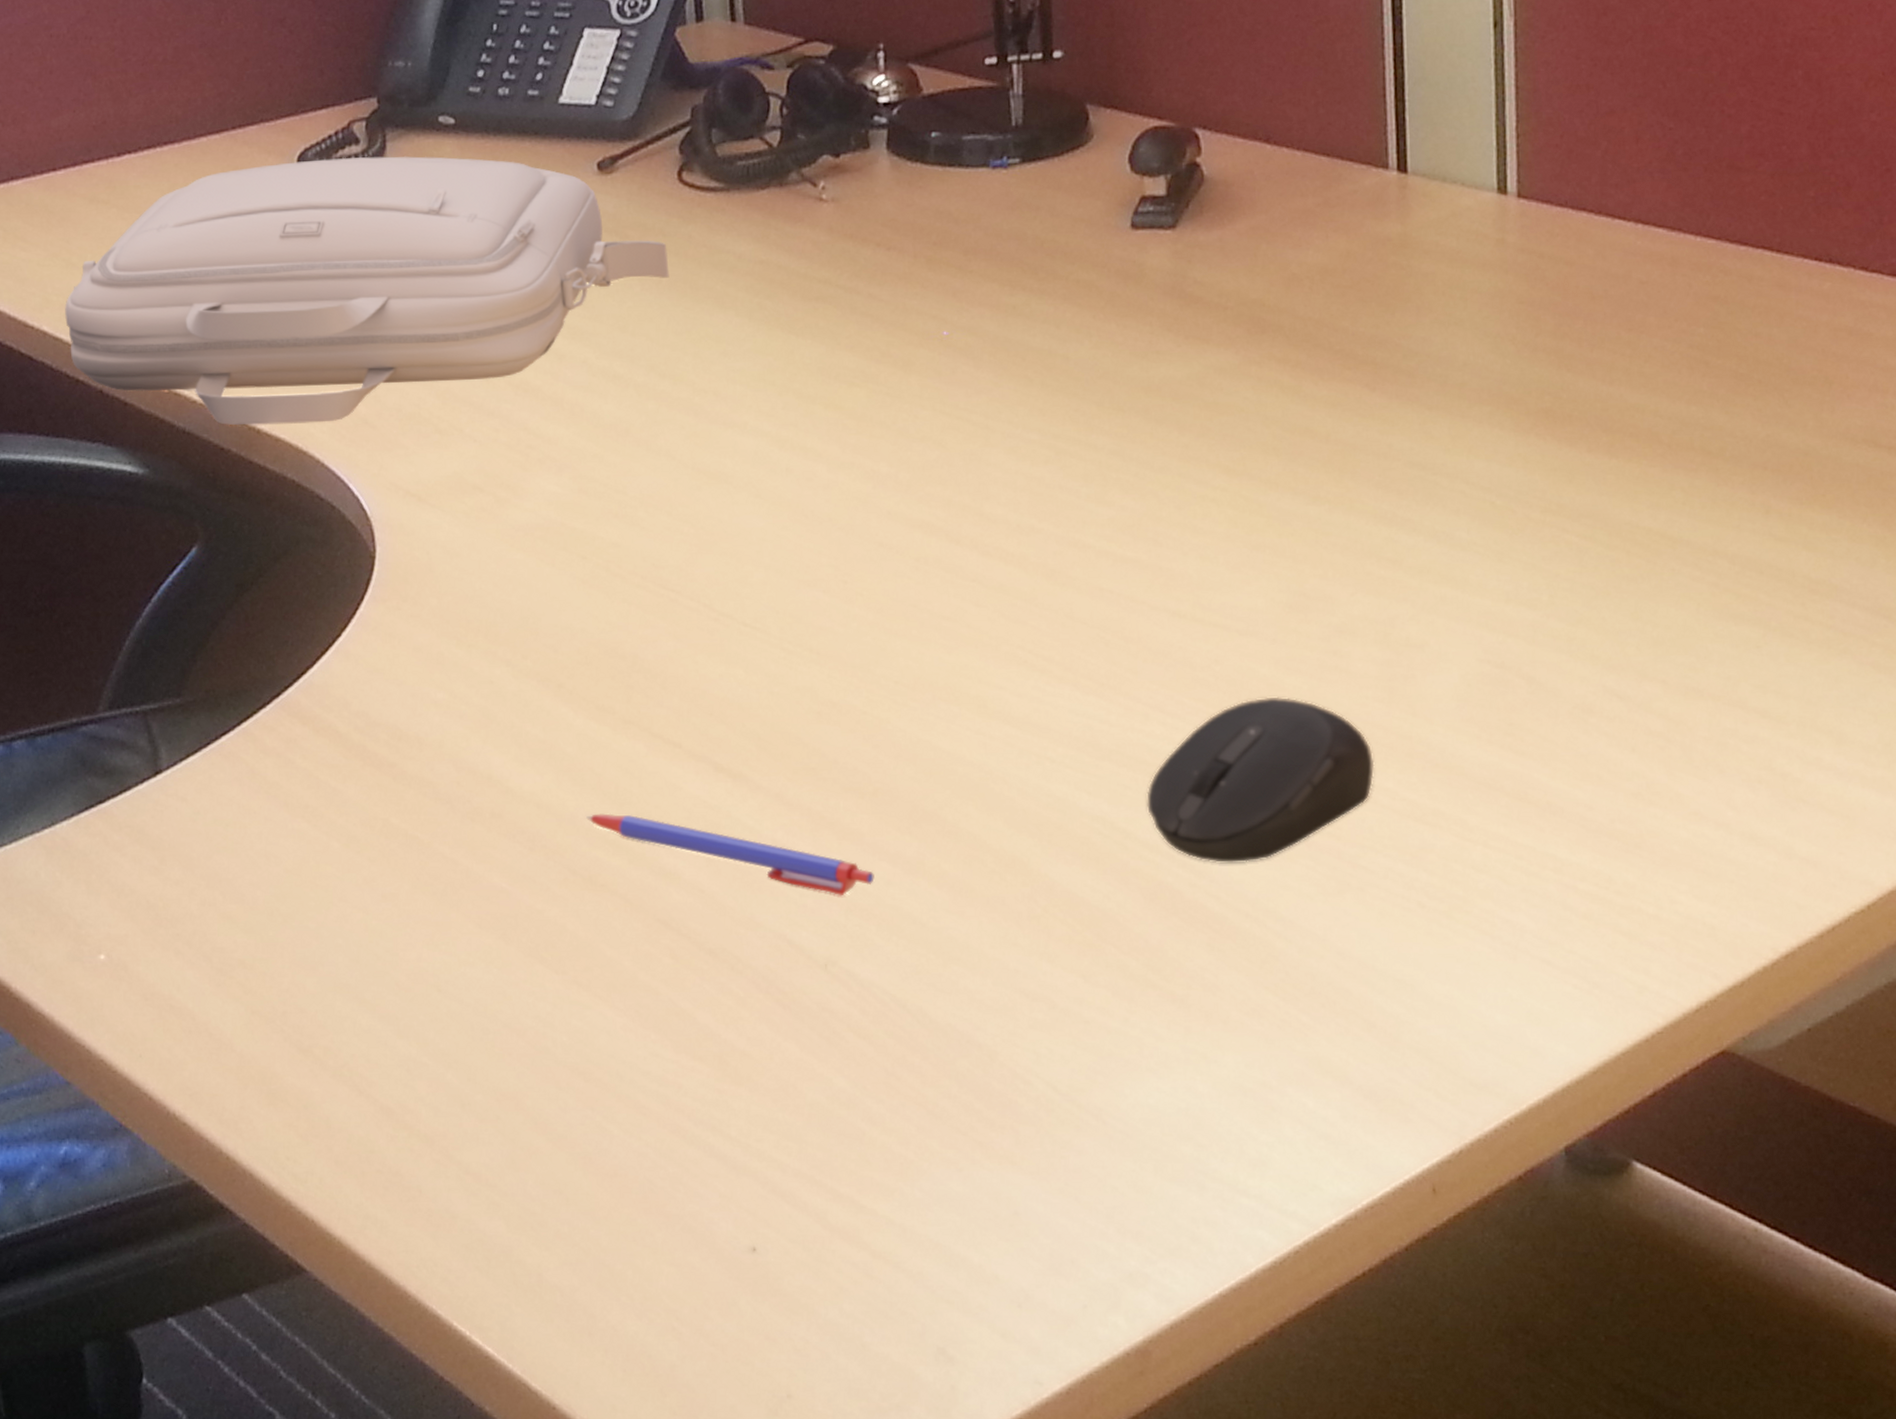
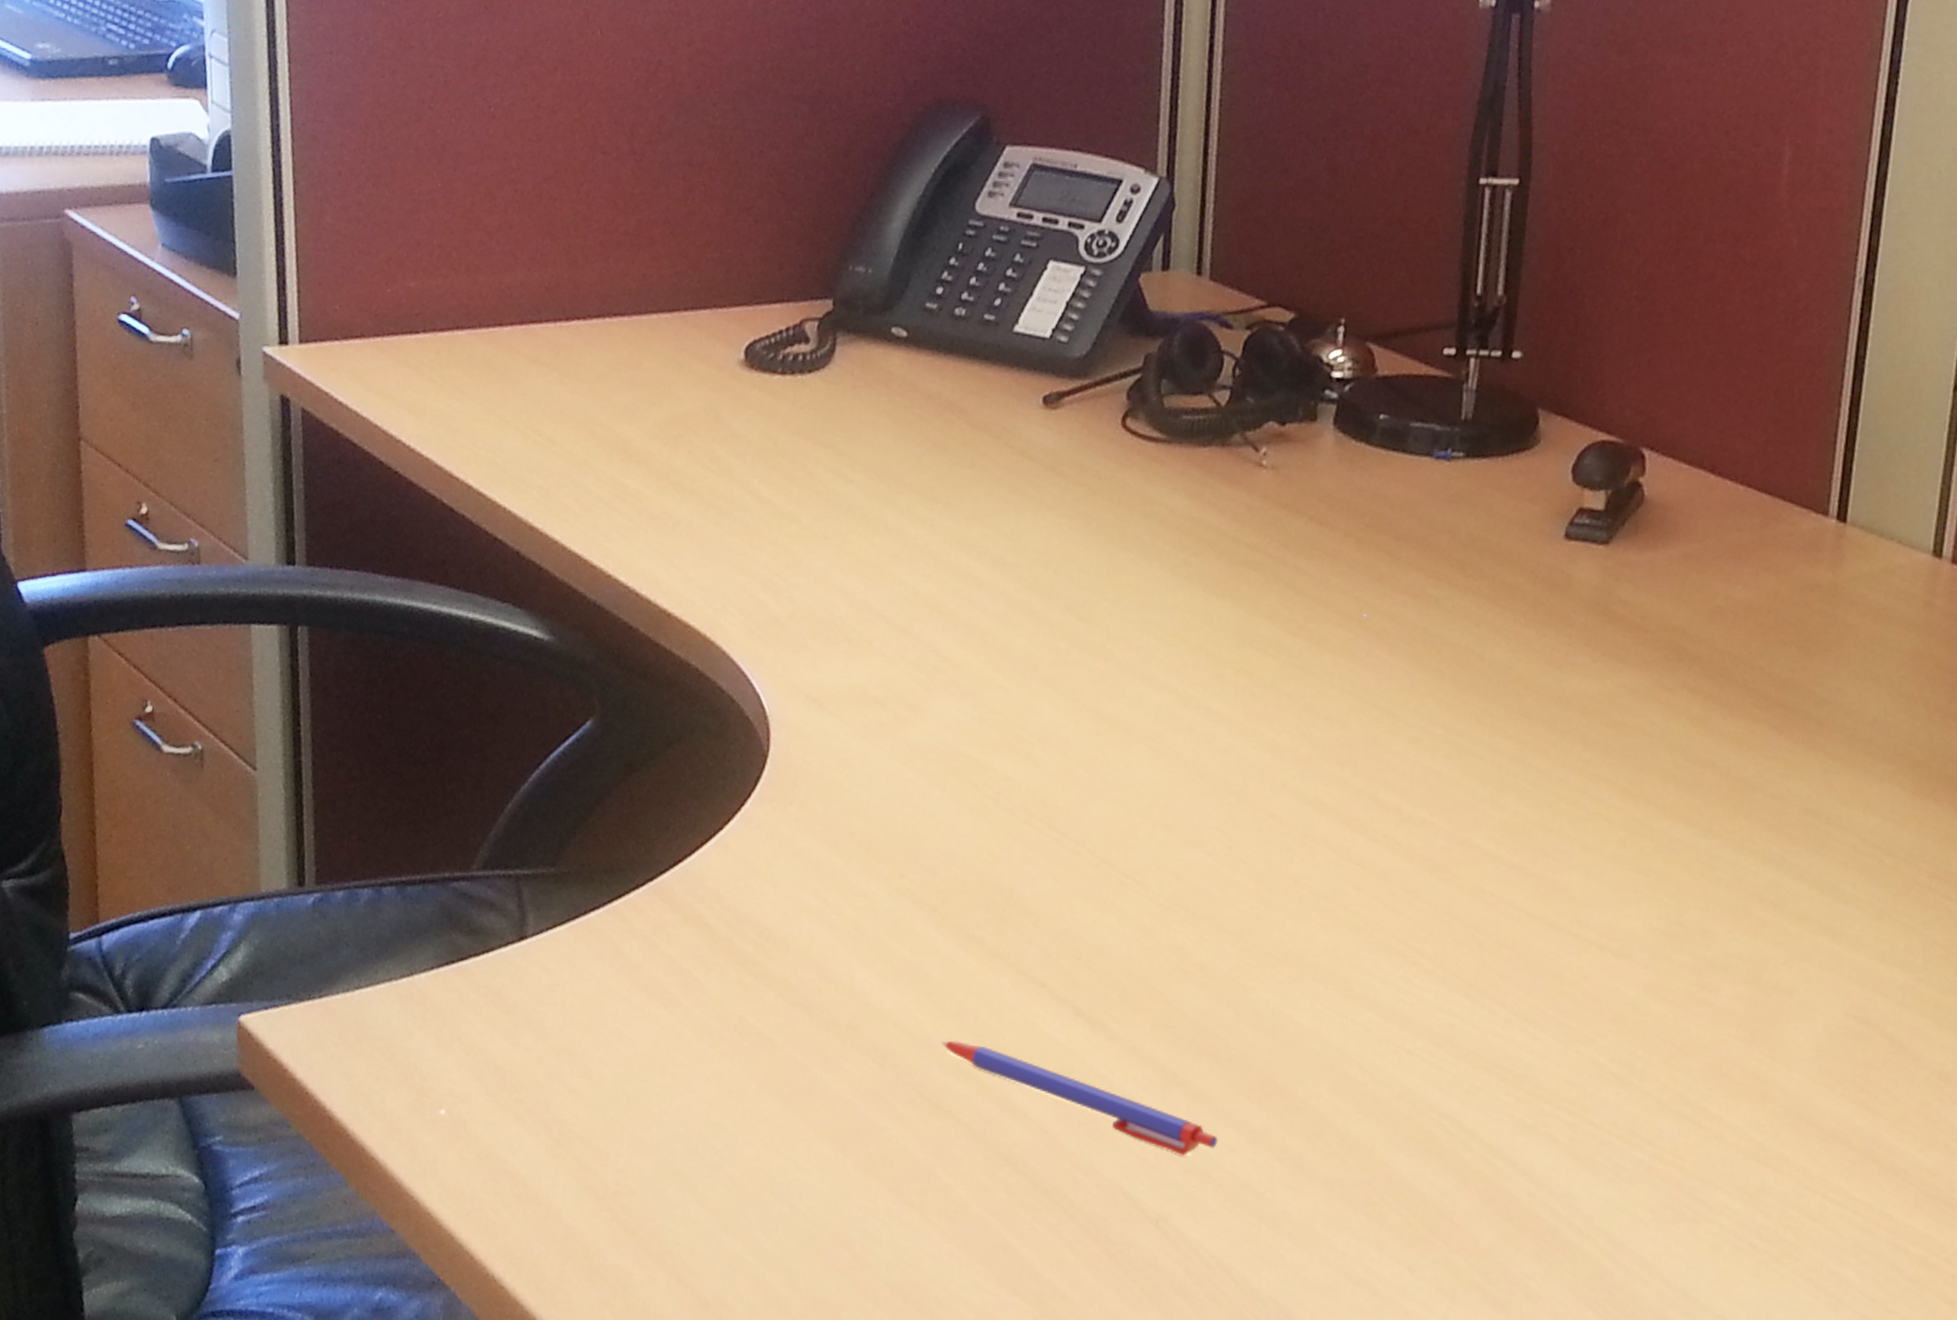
laptop bag: present [65,156,670,425] -> none [491,351,1101,616]
computer mouse: present [1145,696,1375,864] -> none [1495,1019,1728,1180]

